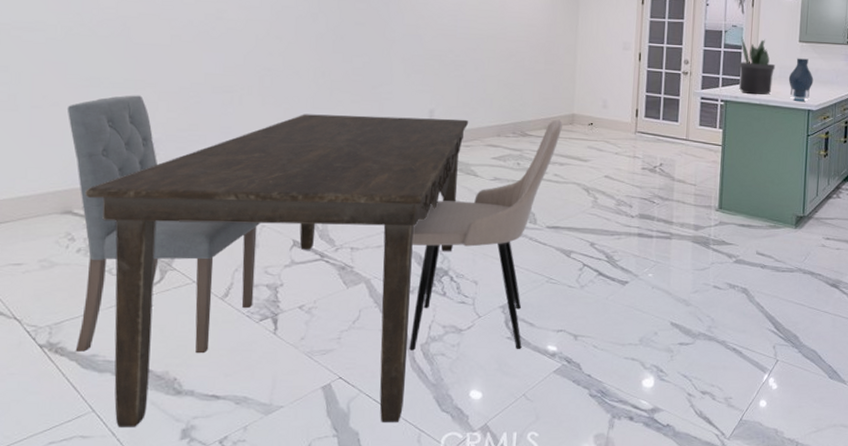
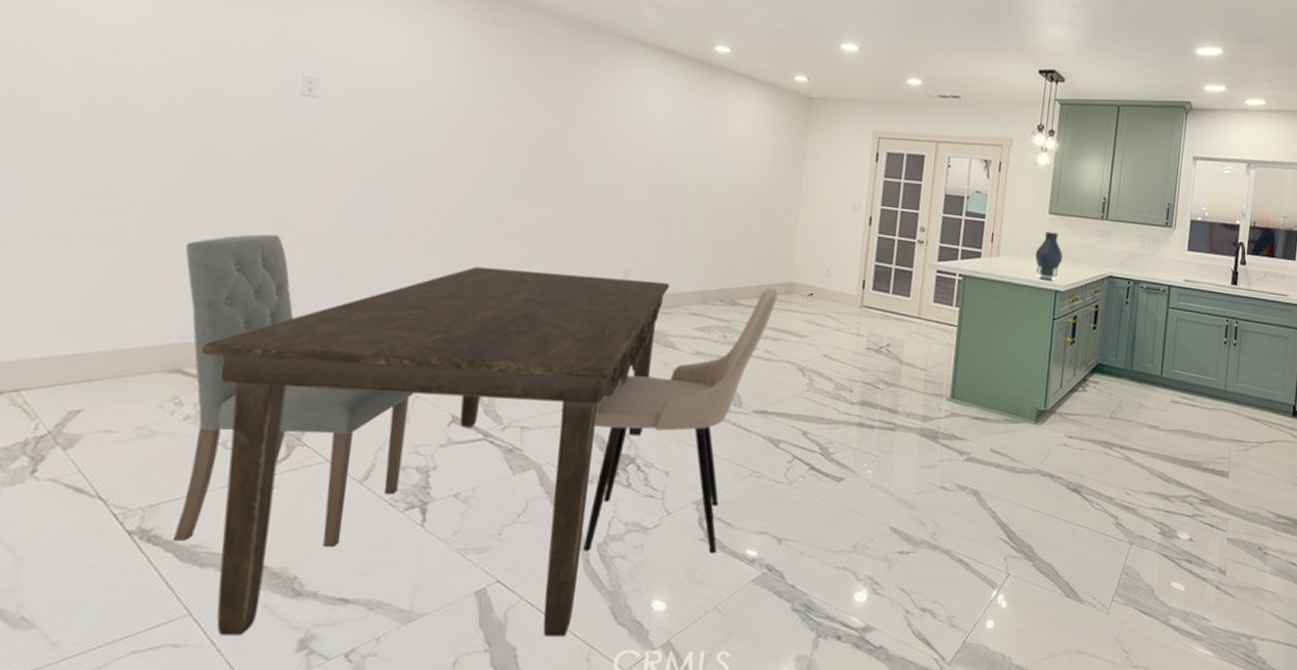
planter: present [738,37,776,95] -> none [980,204,1022,271]

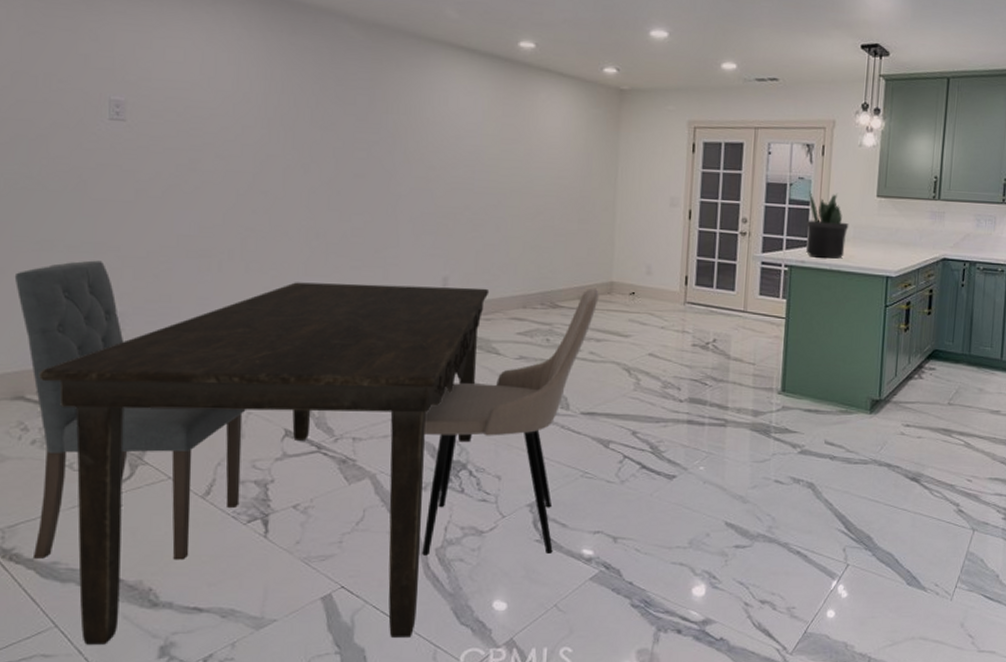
planter: none [980,204,1022,271] -> present [806,191,849,259]
vase: present [1035,231,1063,282] -> none [864,216,894,268]

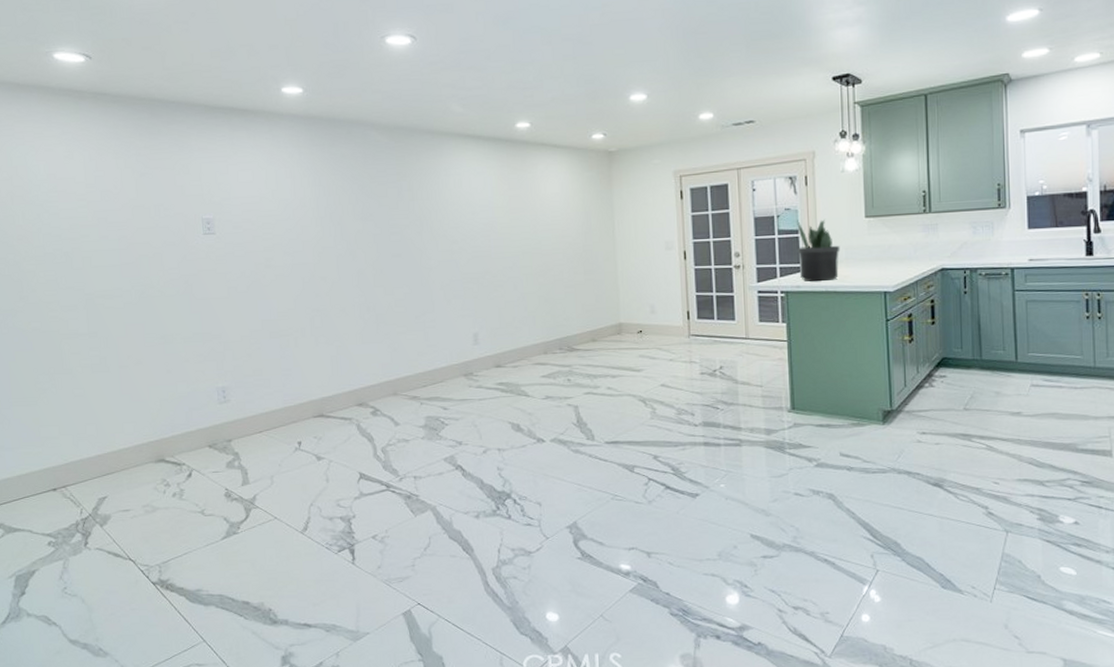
dining chair: present [14,260,246,560] -> none [148,347,331,587]
dining table: present [39,282,490,645] -> none [173,340,514,656]
dining chair: present [422,289,599,556] -> none [470,331,610,575]

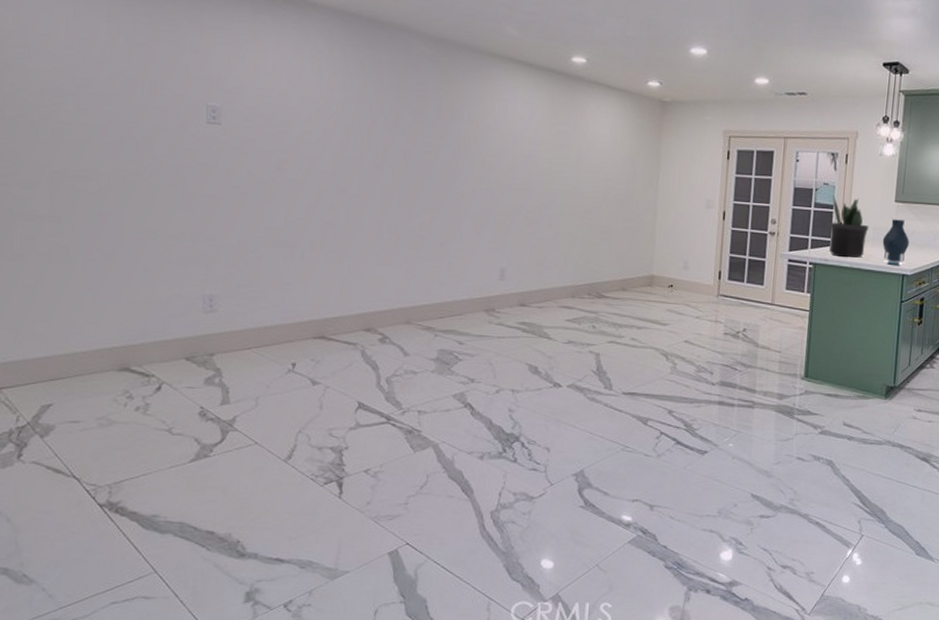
vase: none [857,235,887,285] -> present [882,219,910,267]

